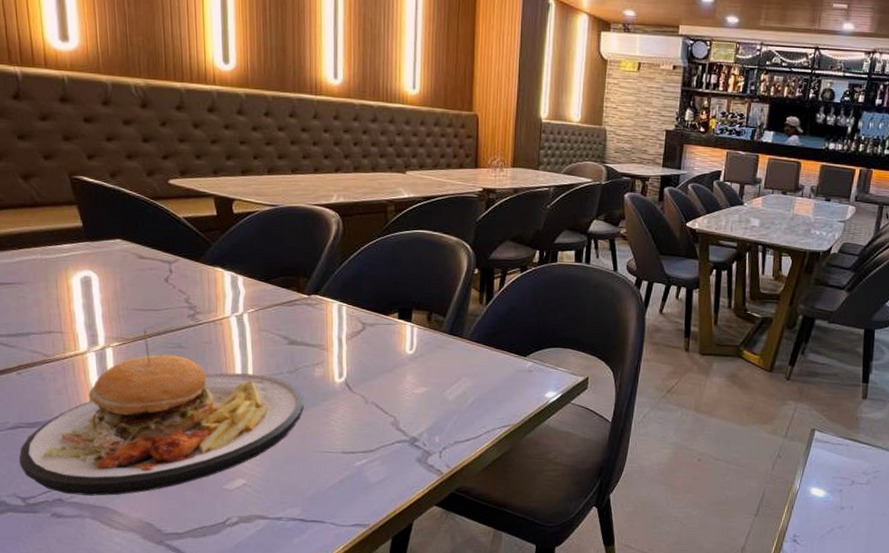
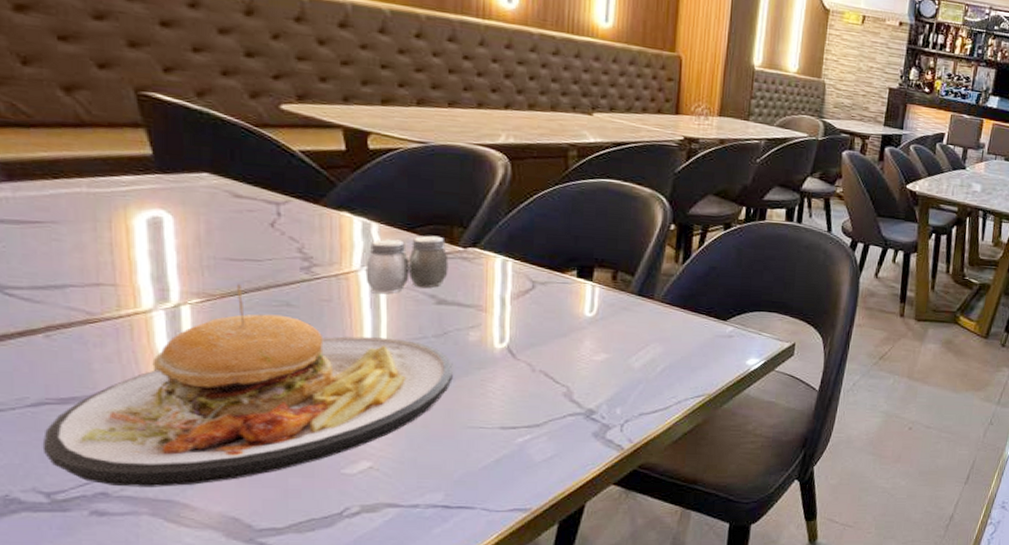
salt and pepper shaker: none [235,285,297,337] -> present [365,235,449,294]

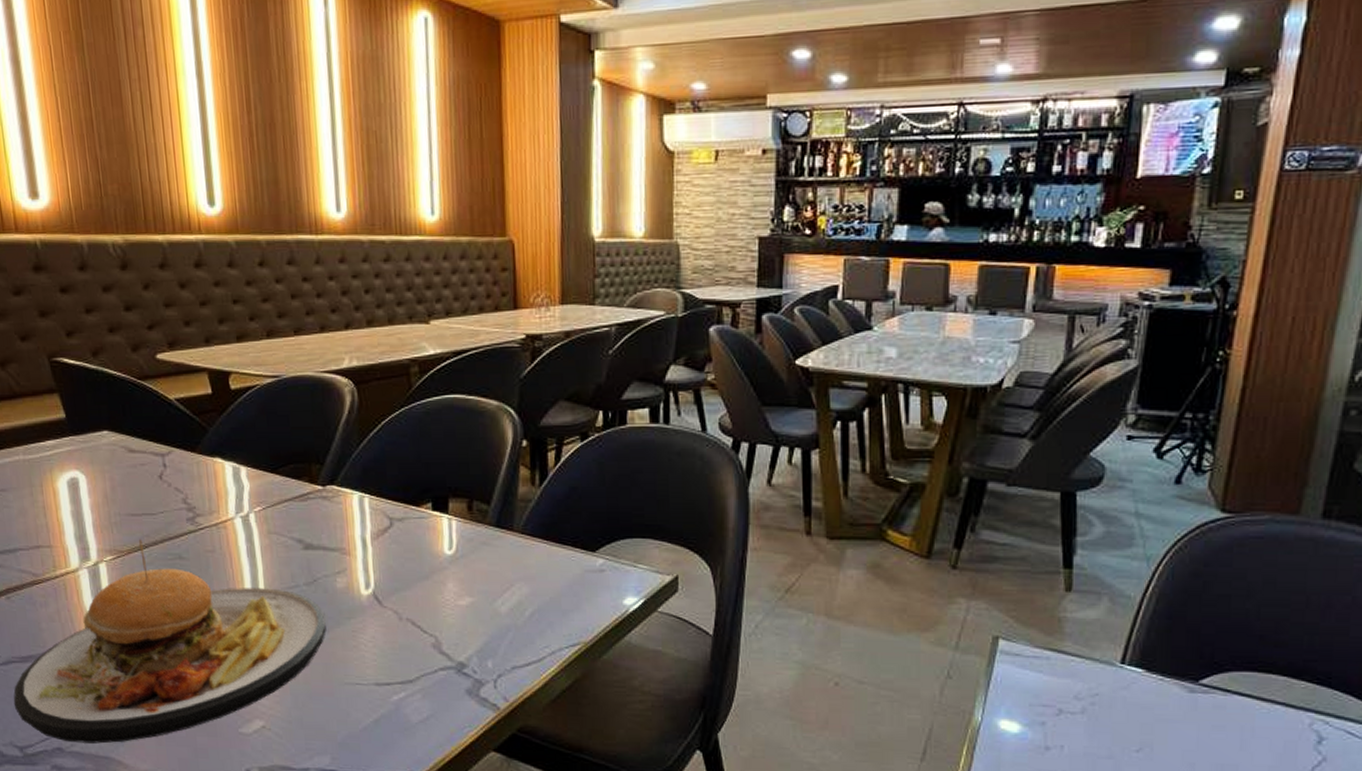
salt and pepper shaker: present [365,235,449,294] -> none [239,475,312,542]

